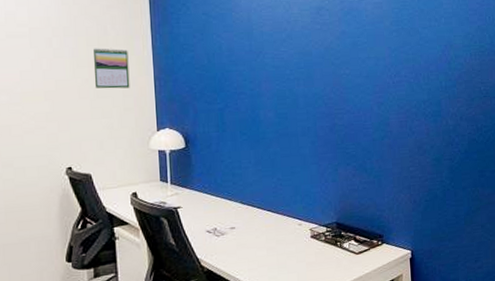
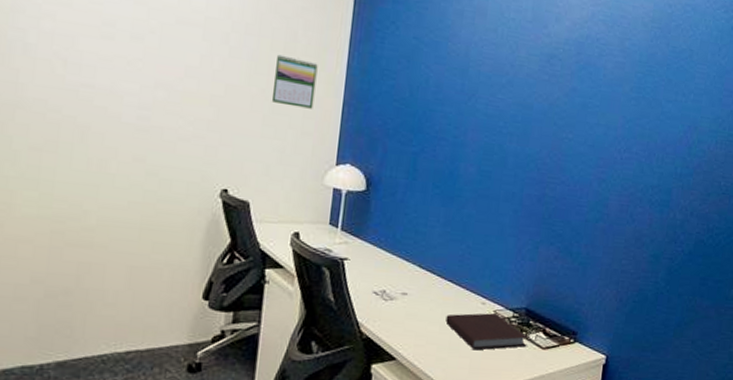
notebook: none [271,231,343,265] -> present [445,313,528,351]

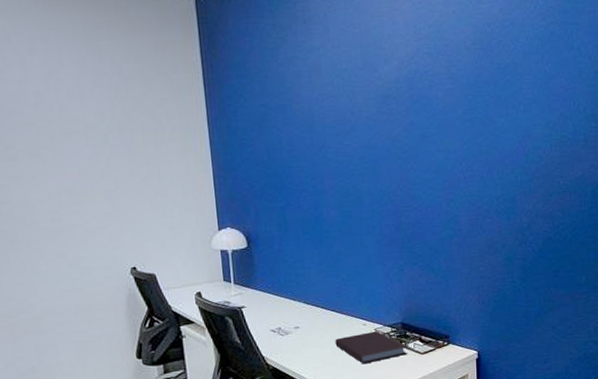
calendar: present [271,54,318,109] -> none [149,144,189,188]

